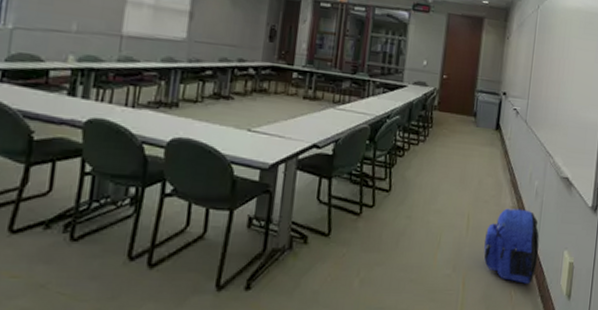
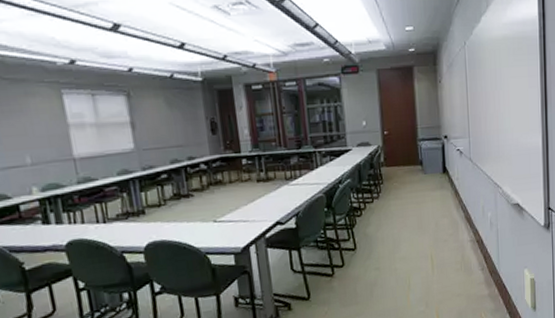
backpack: present [483,208,540,284] -> none [449,240,502,305]

